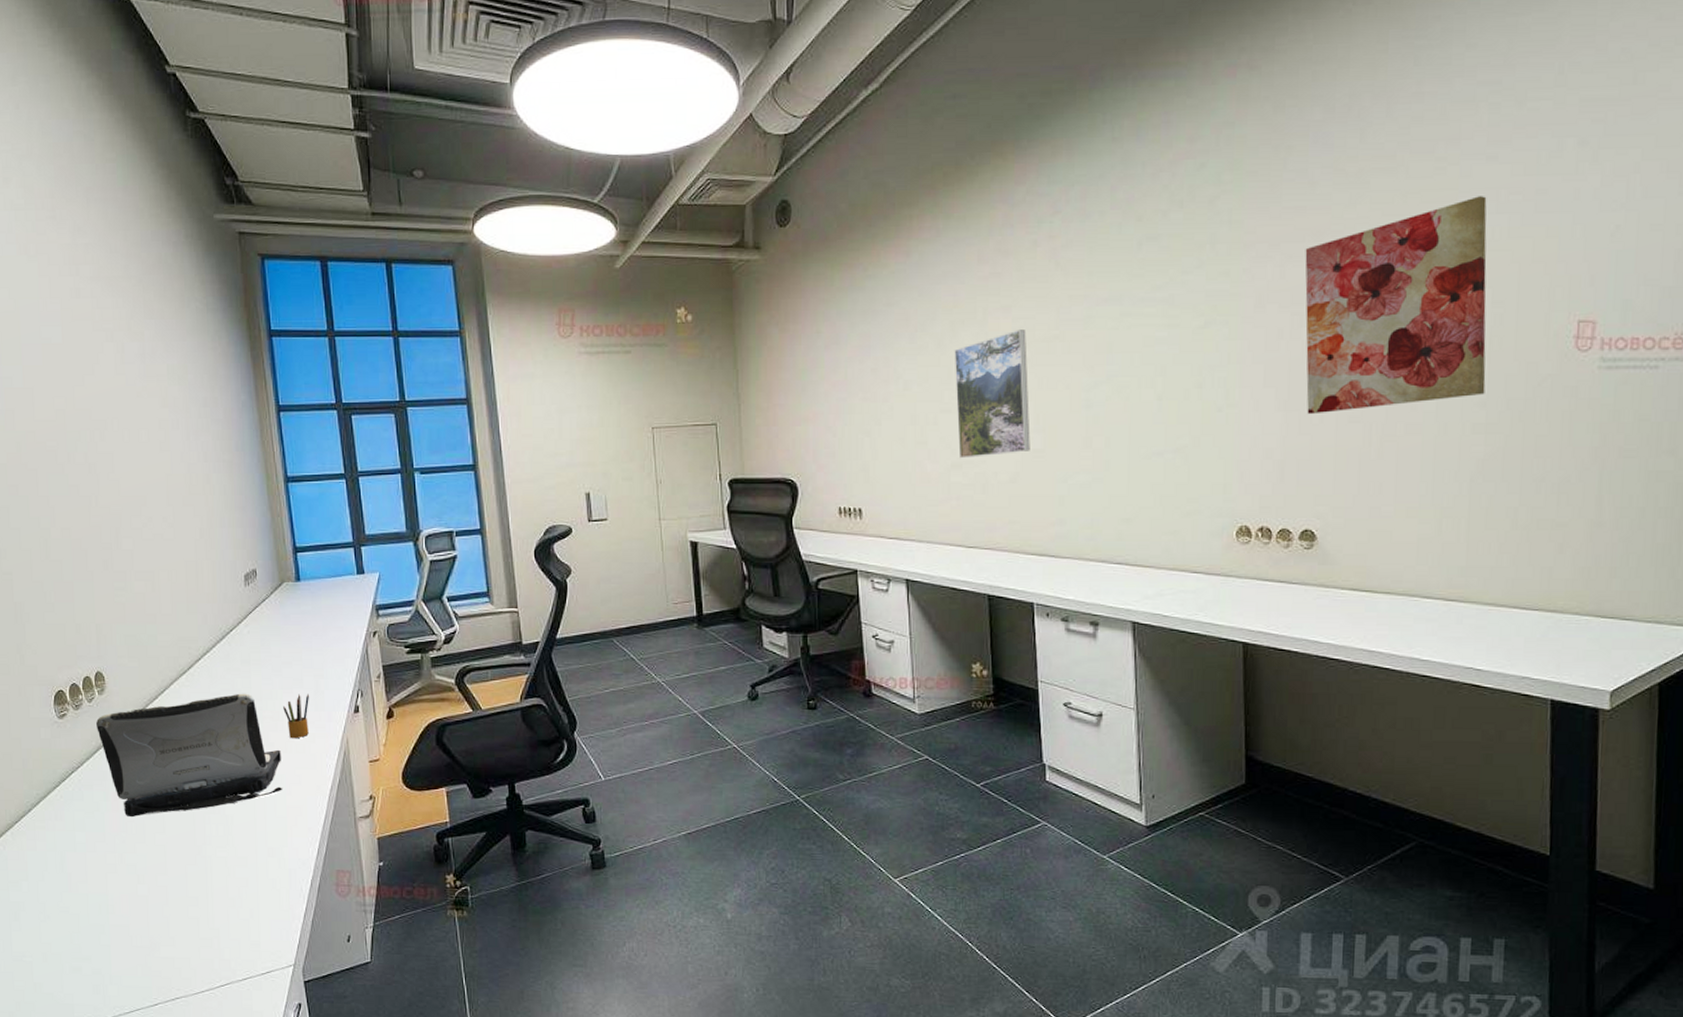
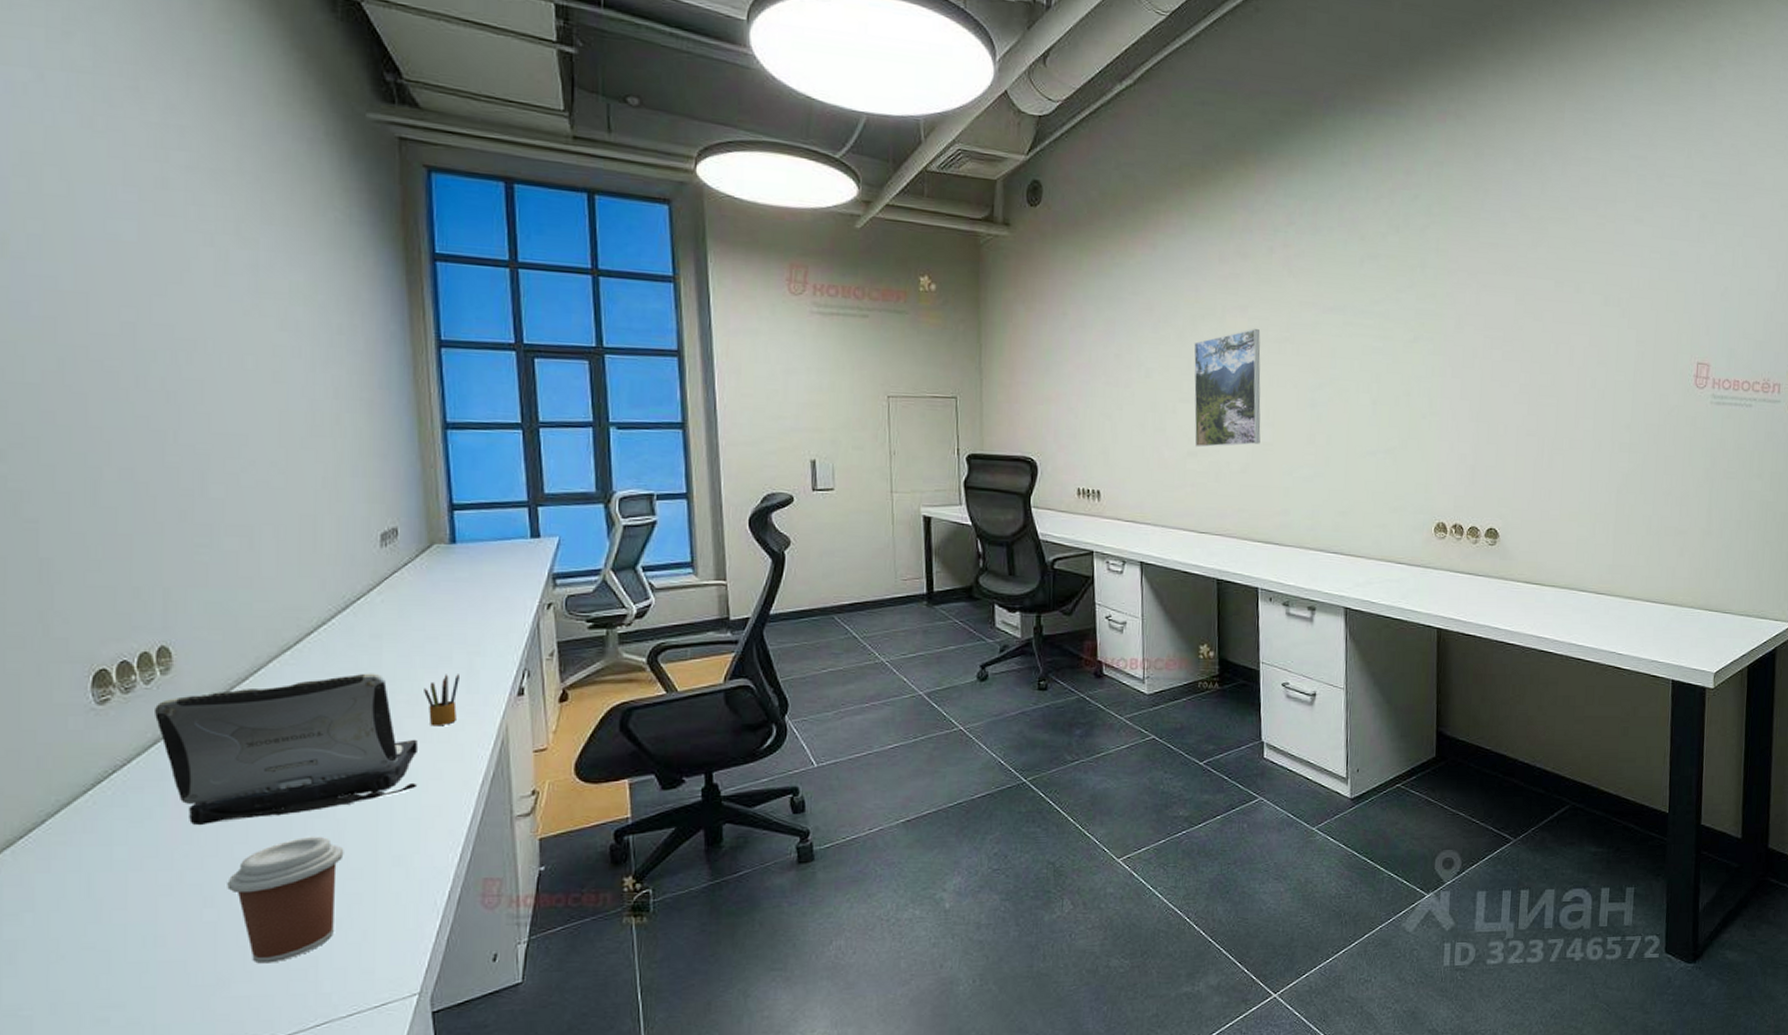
coffee cup: none [153,829,233,932] -> present [227,836,344,964]
wall art: present [1305,196,1487,415] -> none [1494,251,1634,427]

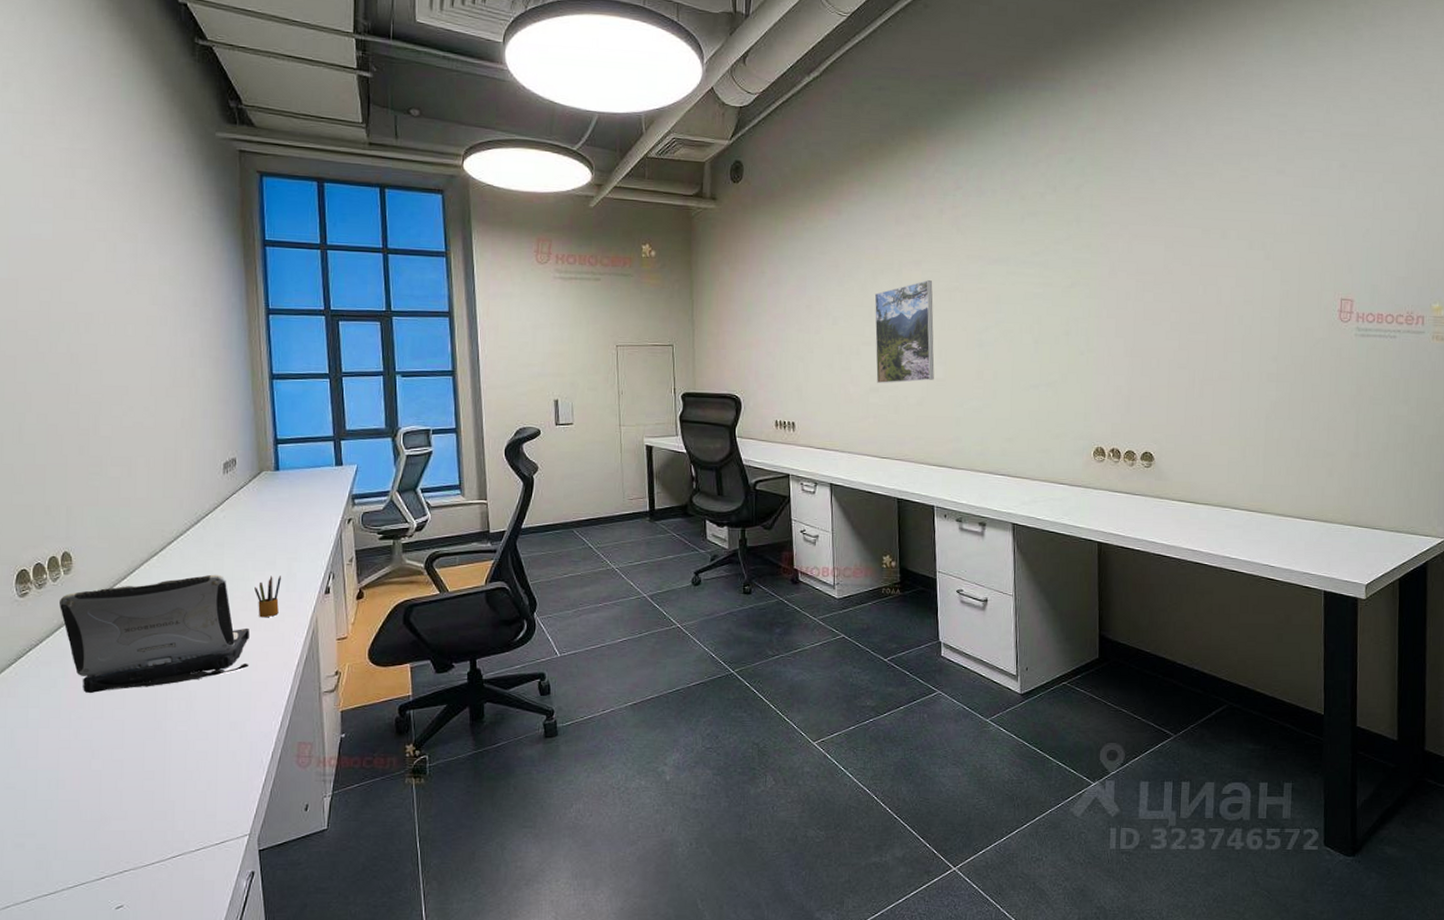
coffee cup: present [227,836,344,964] -> none [109,704,195,805]

